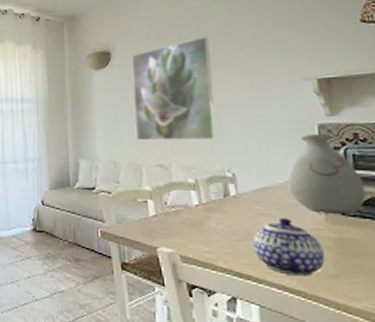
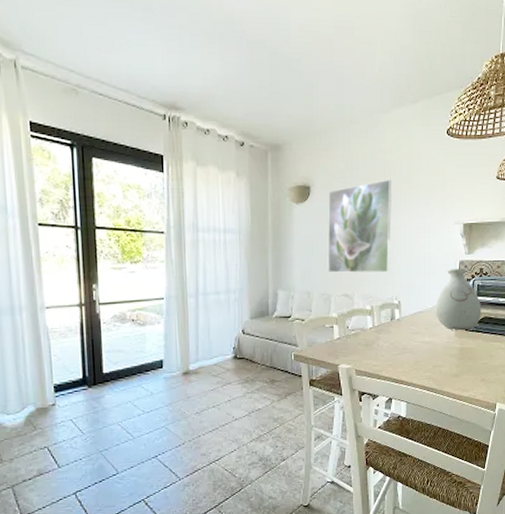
teapot: present [253,218,325,276] -> none [407,335,451,378]

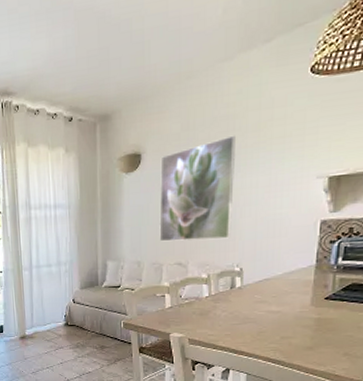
vase: present [435,269,482,331] -> none [286,229,349,300]

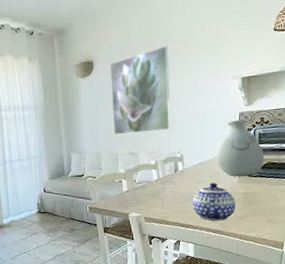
teapot: none [249,304,305,350] -> present [192,182,236,221]
vase: none [286,229,349,300] -> present [217,119,265,177]

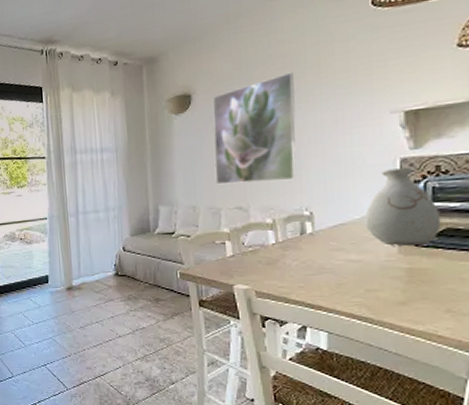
teapot: present [192,182,236,221] -> none [326,251,394,304]

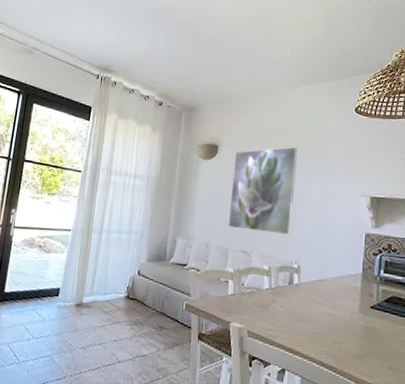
vase: present [365,167,442,247] -> none [337,240,390,309]

